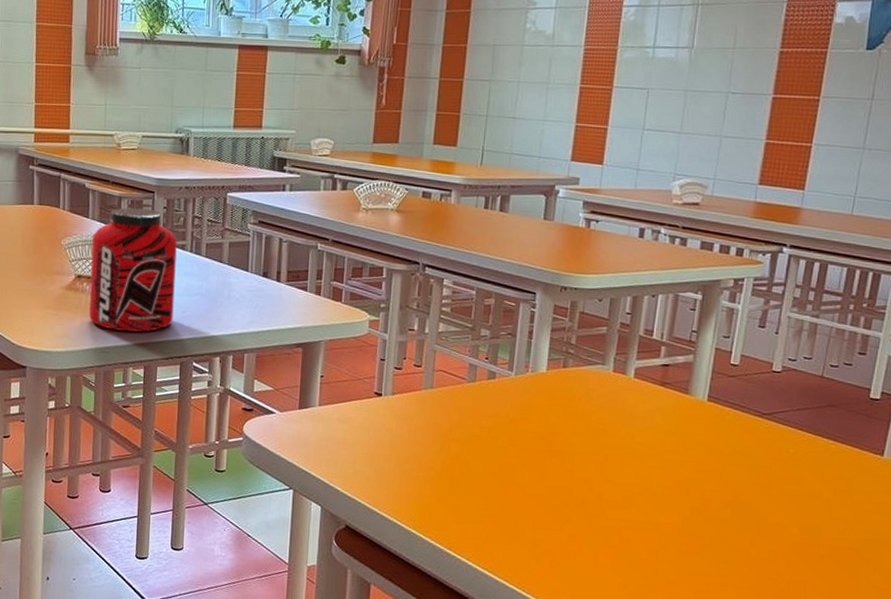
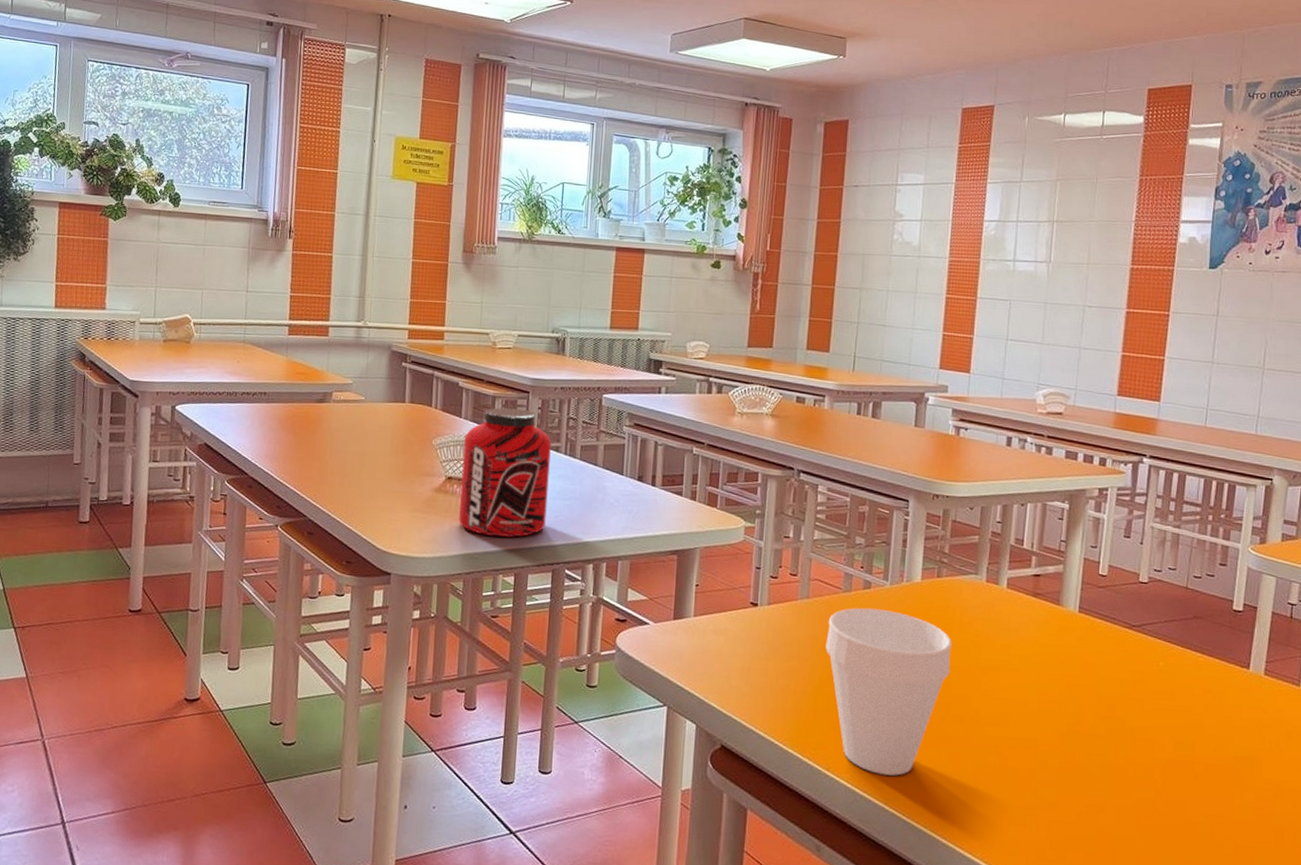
cup: none [449,397,576,555] -> present [826,608,952,776]

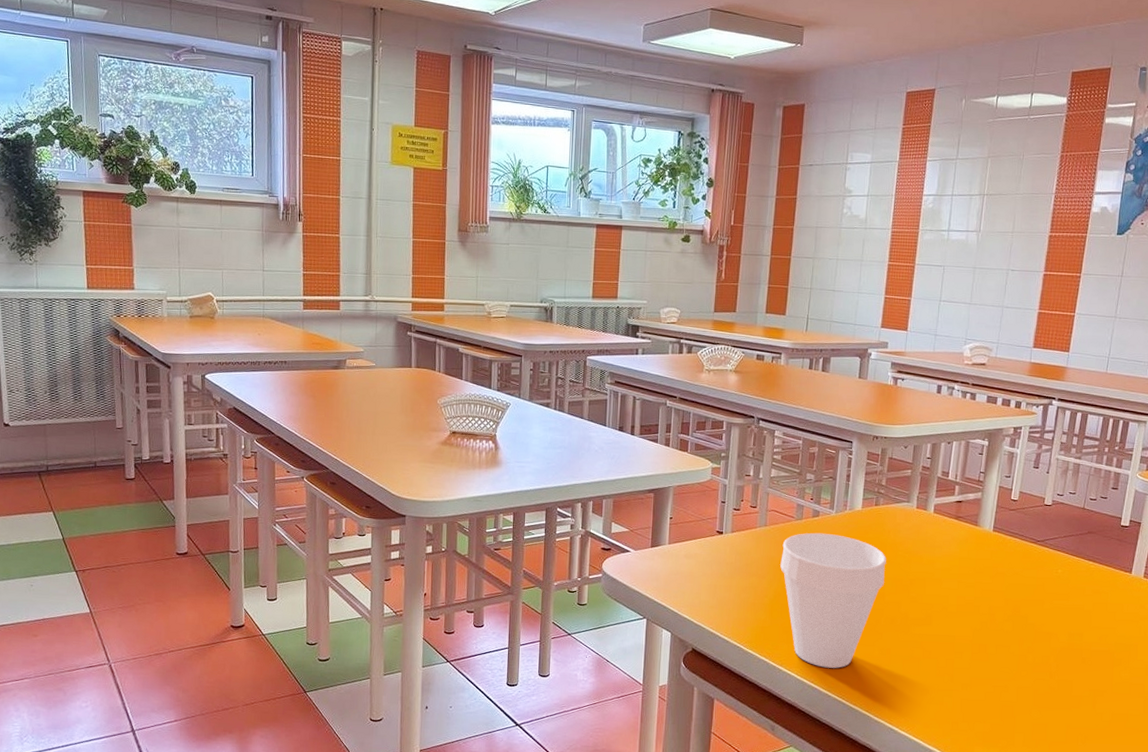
protein powder: present [459,407,552,538] -> none [463,370,543,483]

